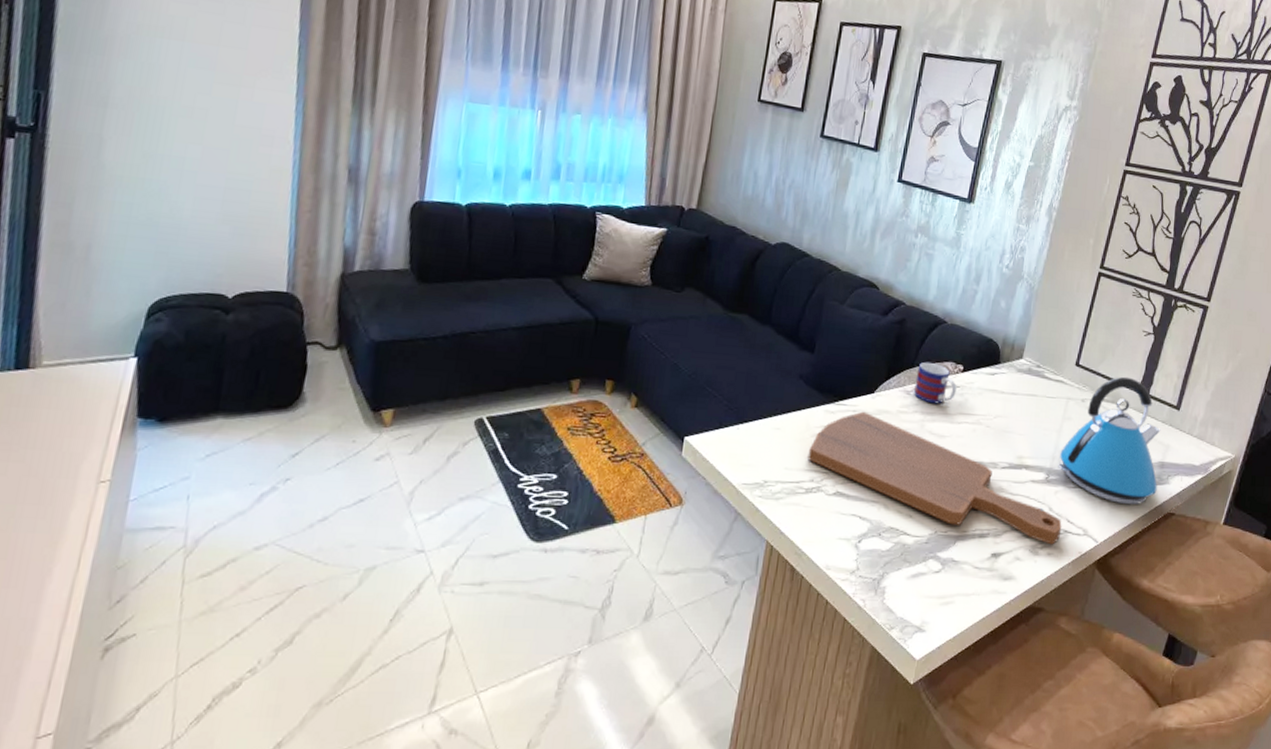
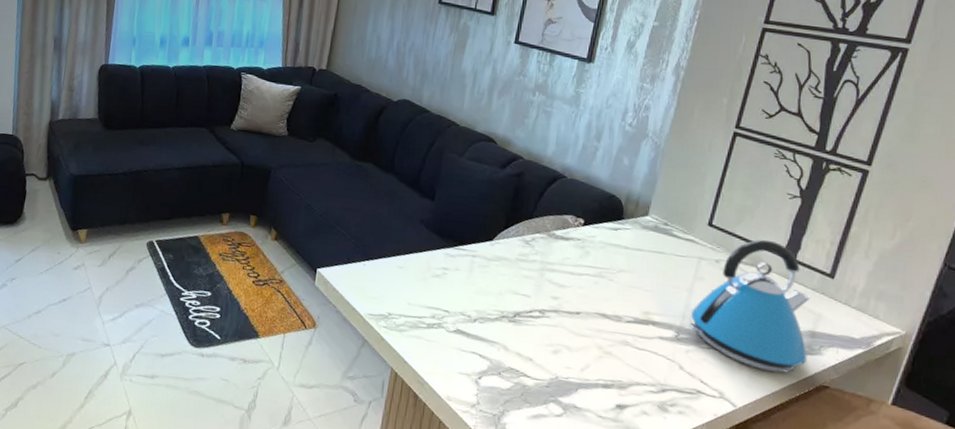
cutting board: present [807,411,1062,545] -> none [429,257,695,404]
mug: present [913,361,957,404] -> none [532,213,577,255]

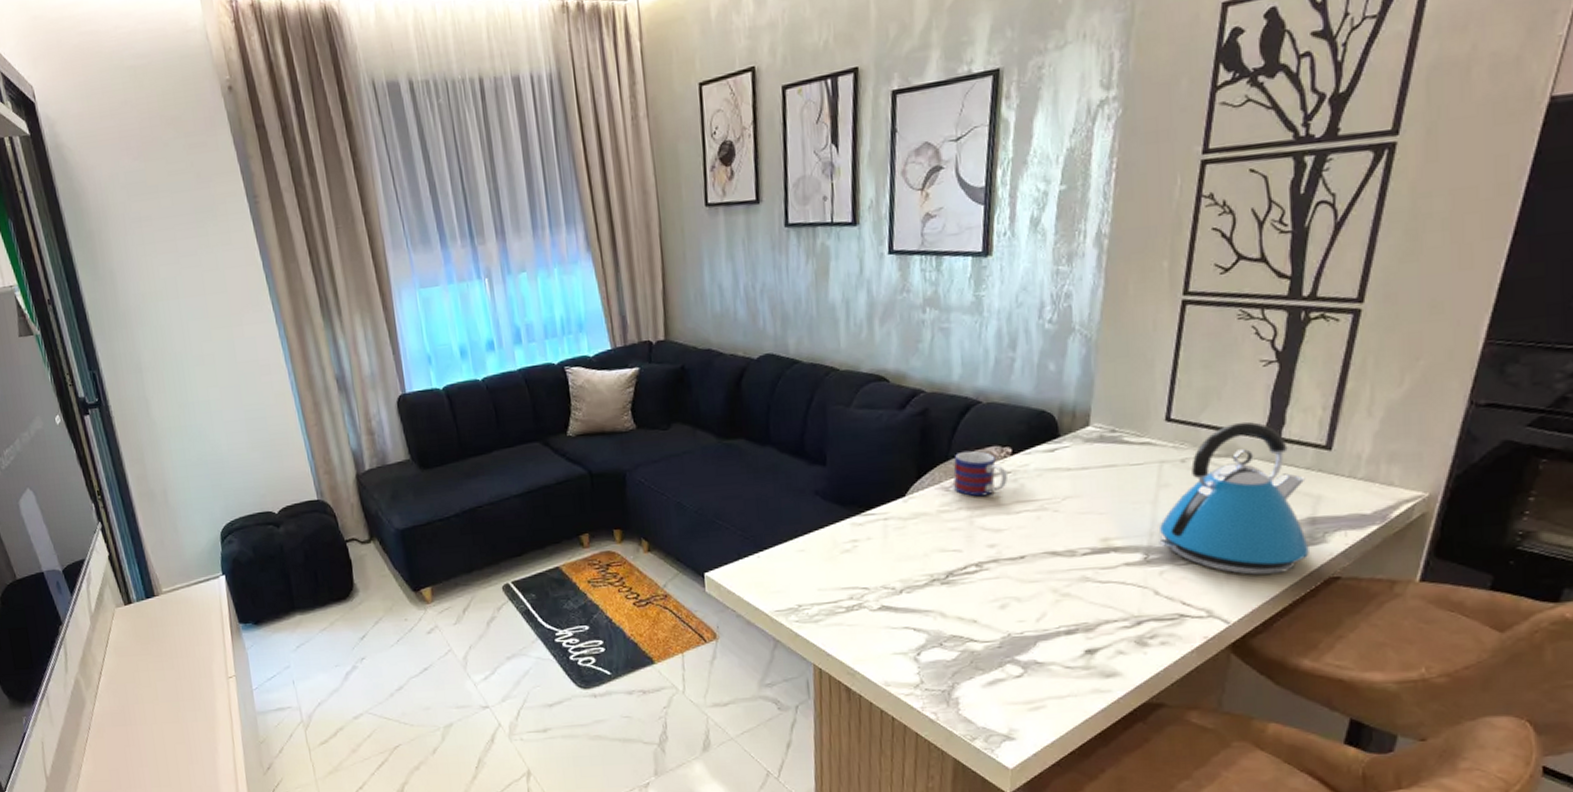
mug: none [532,213,577,255] -> present [953,450,1008,497]

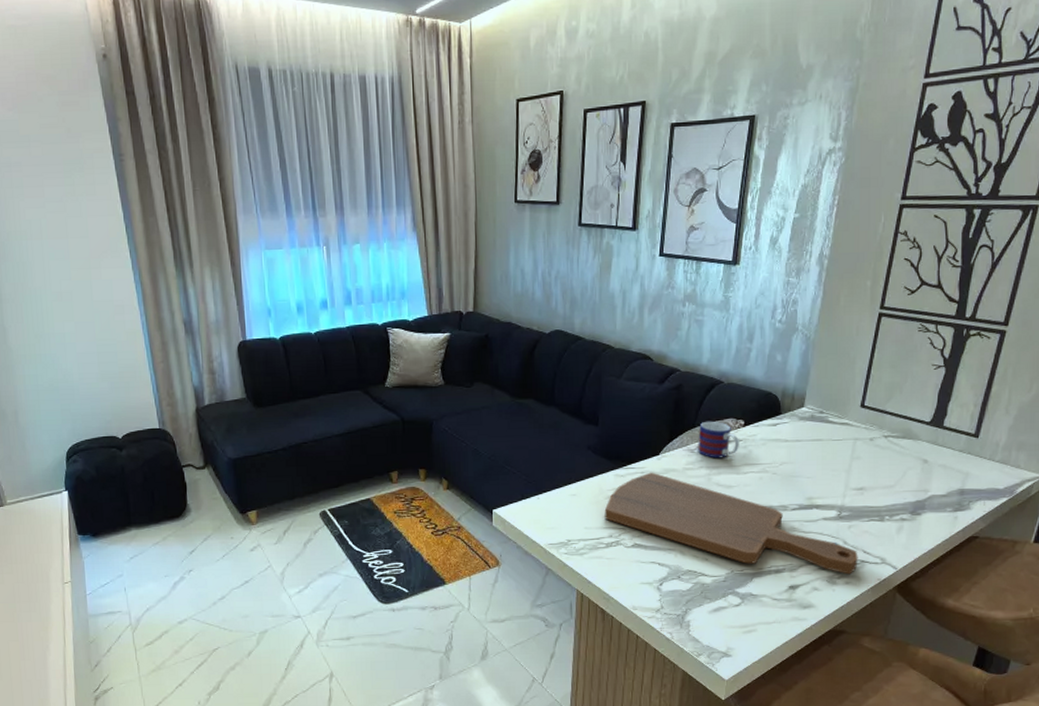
cutting board: none [841,517,1176,633] -> present [604,472,858,575]
kettle: present [1159,421,1309,576] -> none [850,411,959,533]

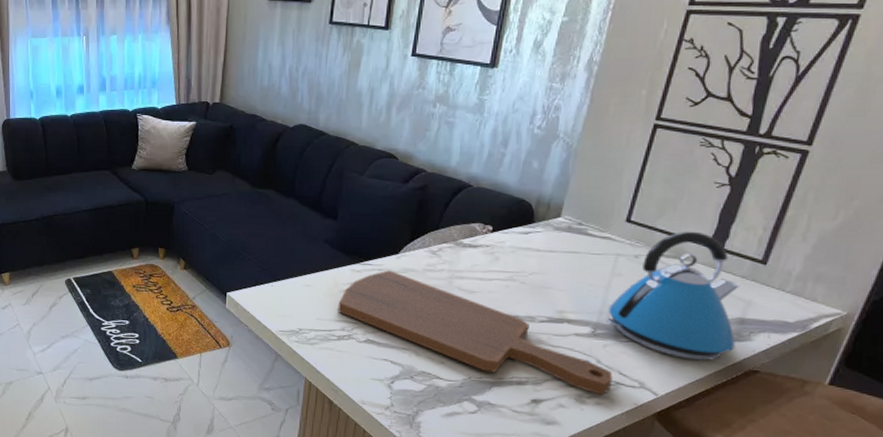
mug: present [697,421,739,459] -> none [439,223,486,263]
kettle: none [850,411,959,533] -> present [606,231,740,361]

